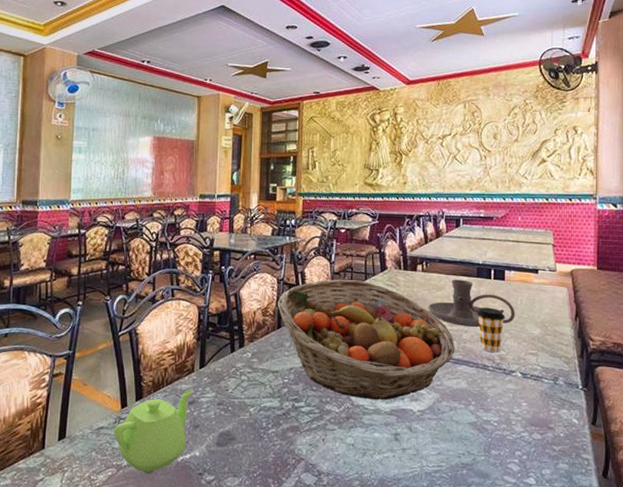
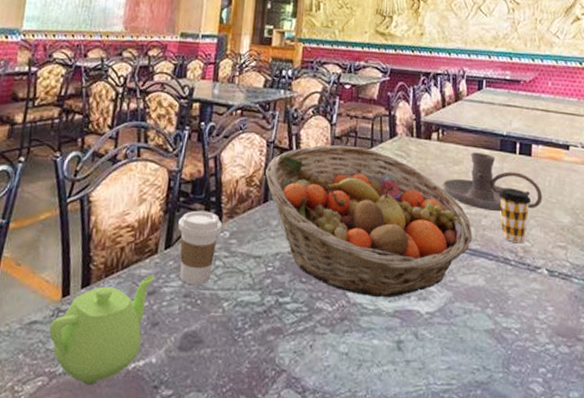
coffee cup: none [209,337,245,396] -> present [178,210,223,286]

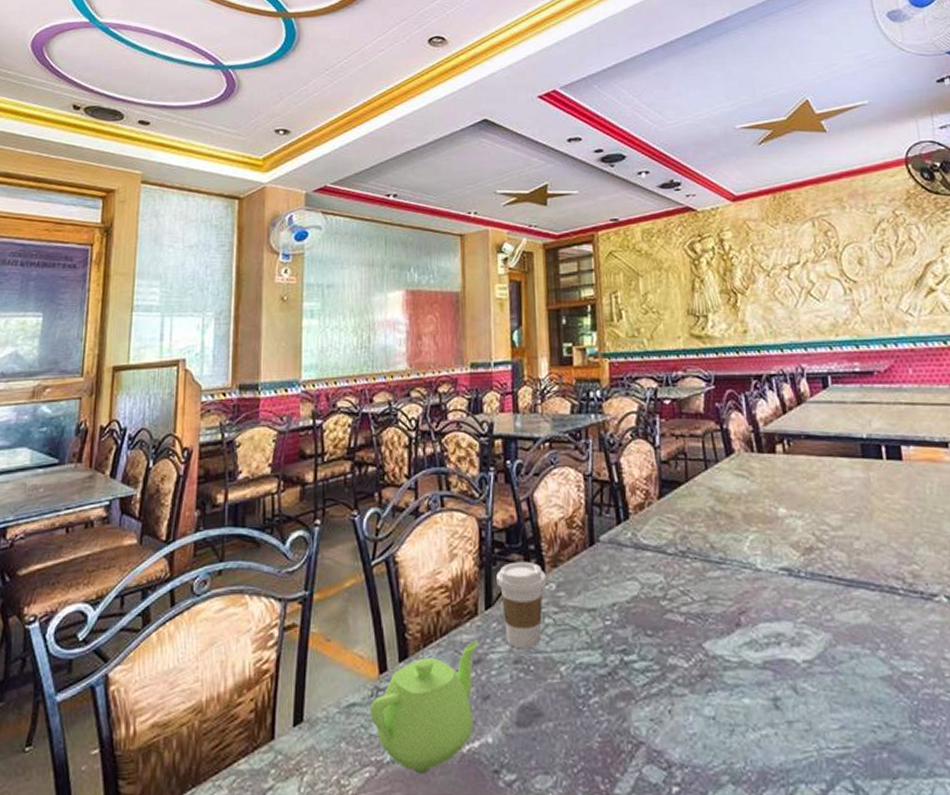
fruit basket: present [265,145,473,298] -> none [587,470,846,646]
candle holder: present [443,152,543,212] -> none [798,462,926,532]
coffee cup: present [498,187,532,244] -> none [868,500,912,568]

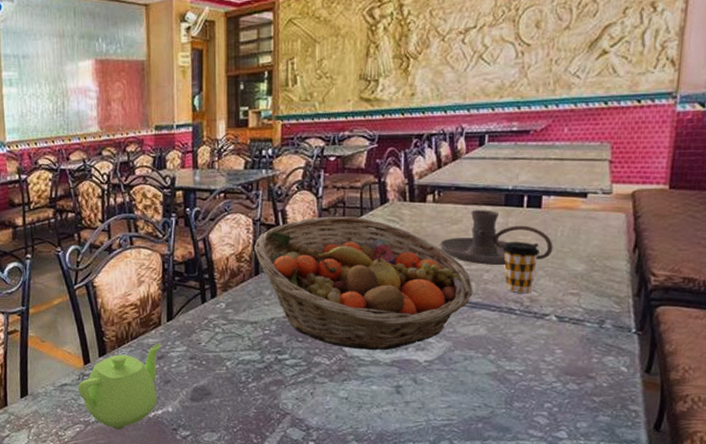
coffee cup: present [496,561,547,649] -> none [176,287,218,350]
fruit basket: none [587,470,846,646] -> present [254,216,473,350]
candle holder: none [798,462,926,532] -> present [440,210,553,266]
coffee cup: none [868,500,912,568] -> present [502,241,541,294]

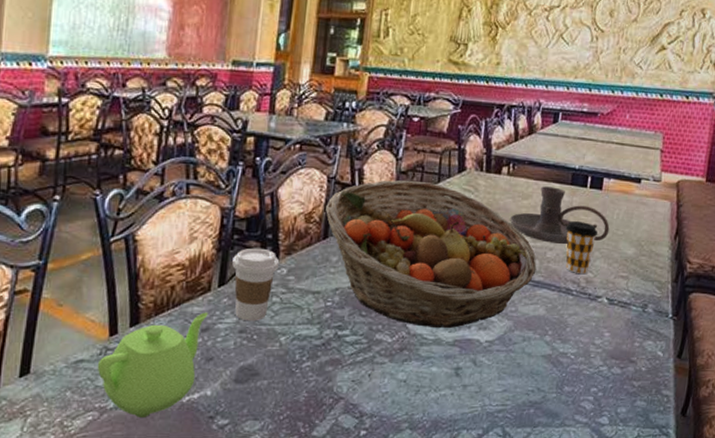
coffee cup: none [176,287,218,350] -> present [232,248,280,322]

